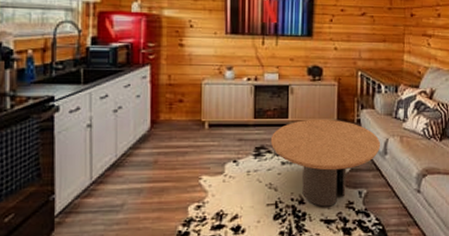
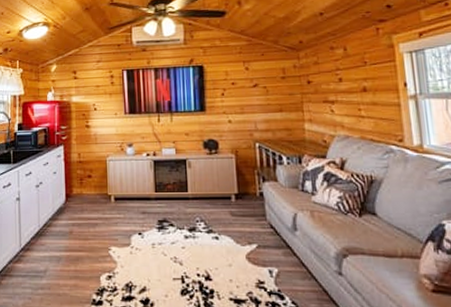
coffee table: present [270,119,381,207] -> none [172,192,289,285]

